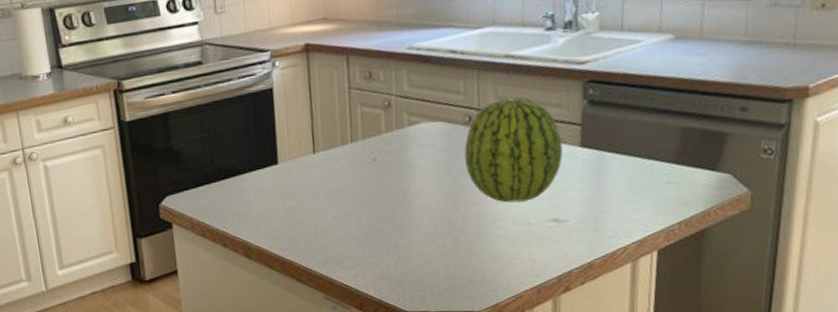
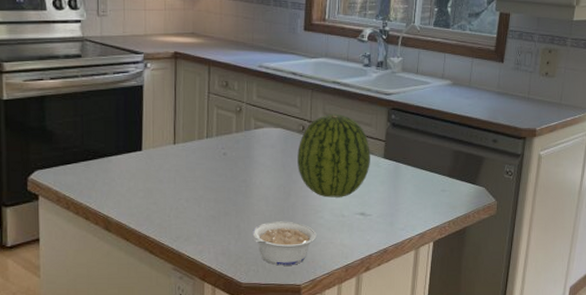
legume: none [415,235,497,290] -> present [252,221,317,266]

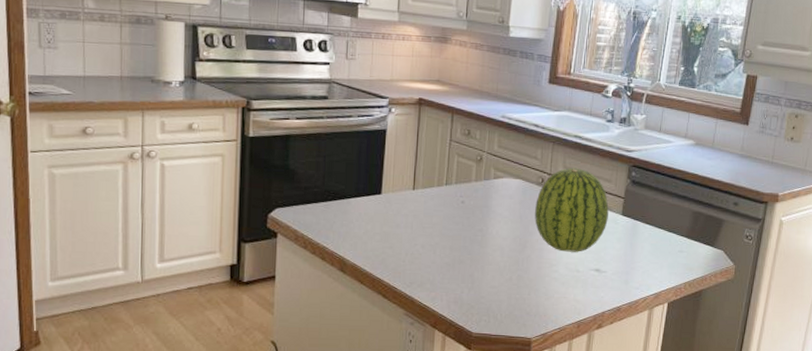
legume: present [252,221,317,266] -> none [486,272,550,318]

